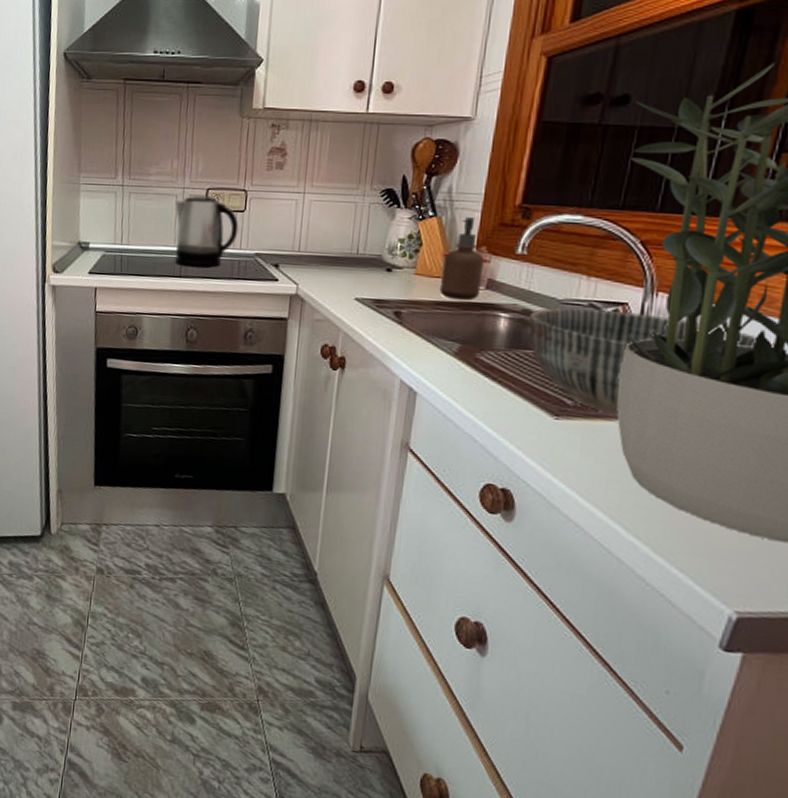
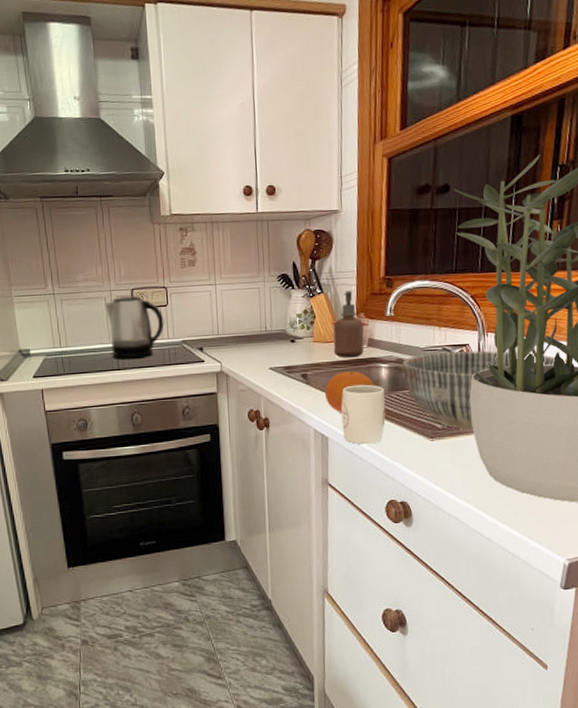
fruit: none [420,315,488,365] -> present [324,371,375,413]
mug: none [436,333,501,410] -> present [341,384,386,445]

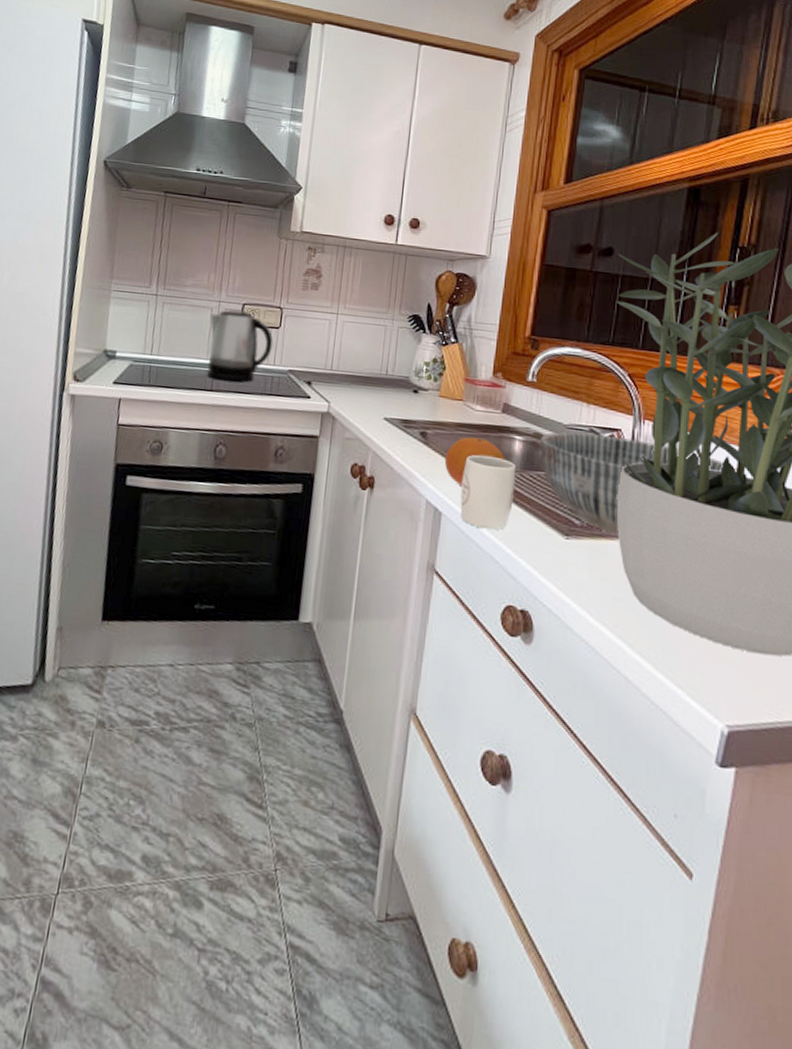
soap dispenser: present [333,291,365,359] -> none [461,345,501,424]

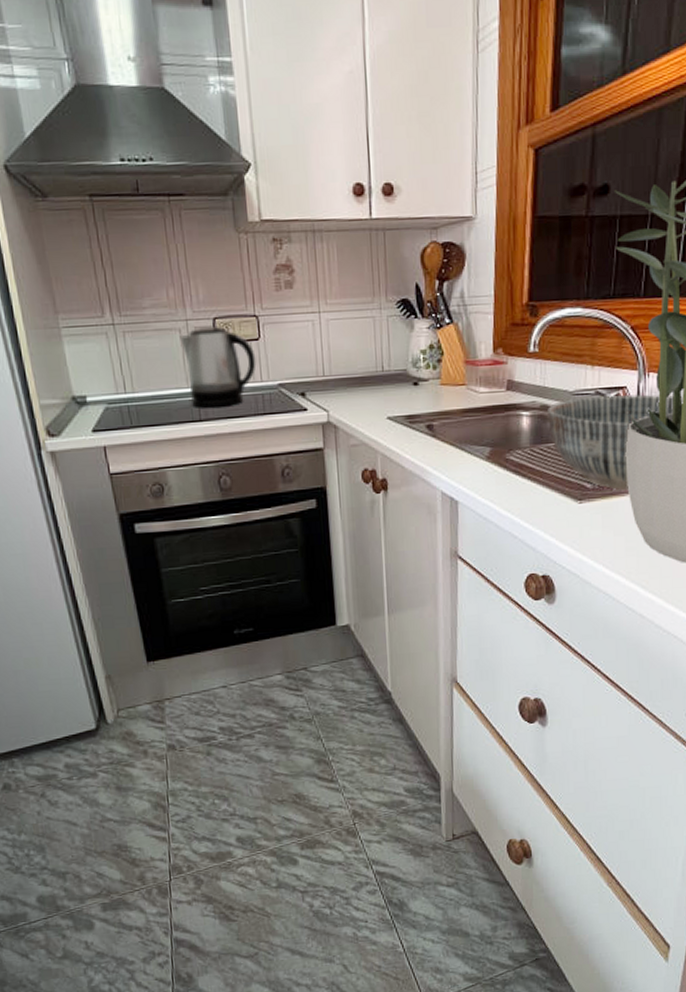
fruit: present [444,436,505,485] -> none [454,420,514,471]
mug: present [460,454,517,531] -> none [474,436,527,509]

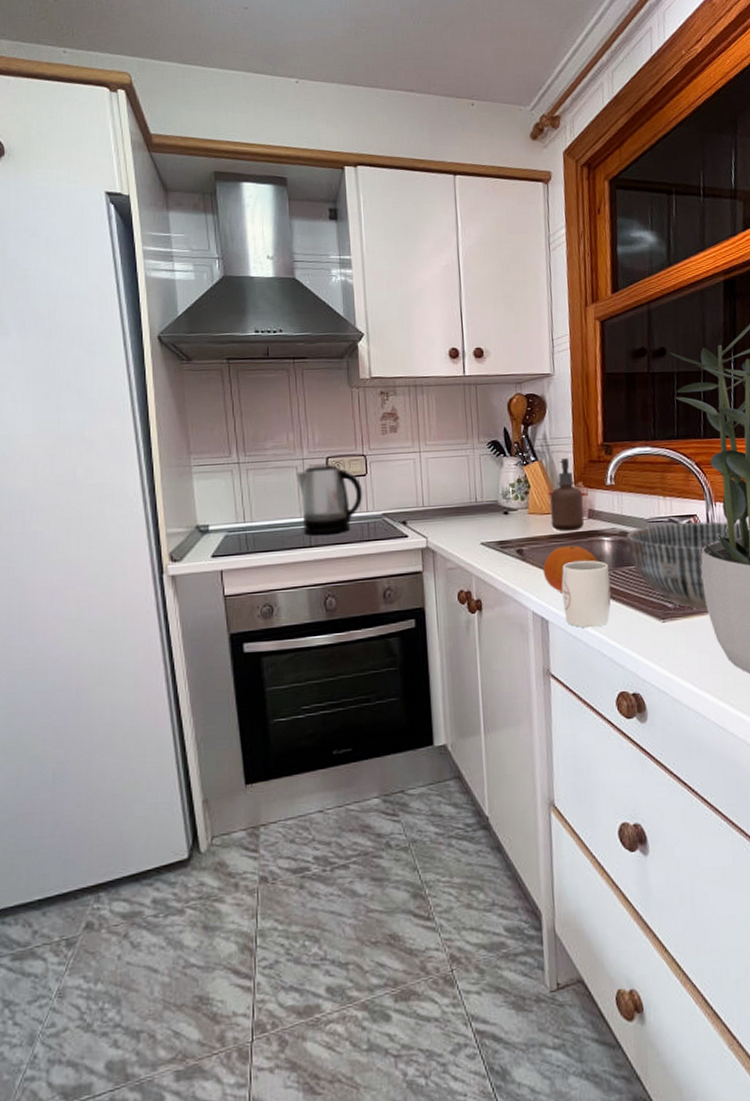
fruit: none [454,420,514,471] -> present [542,545,598,592]
soap dispenser: none [465,320,503,406] -> present [550,458,585,532]
mug: none [474,436,527,509] -> present [561,560,612,628]

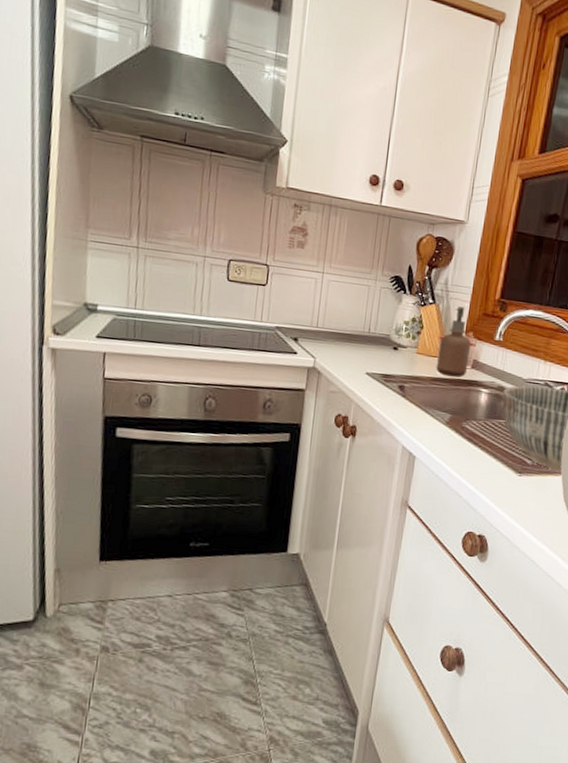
kettle: present [296,464,363,535] -> none [194,265,260,338]
fruit: present [542,545,598,592] -> none [419,389,472,433]
mug: present [561,560,612,628] -> none [431,405,482,471]

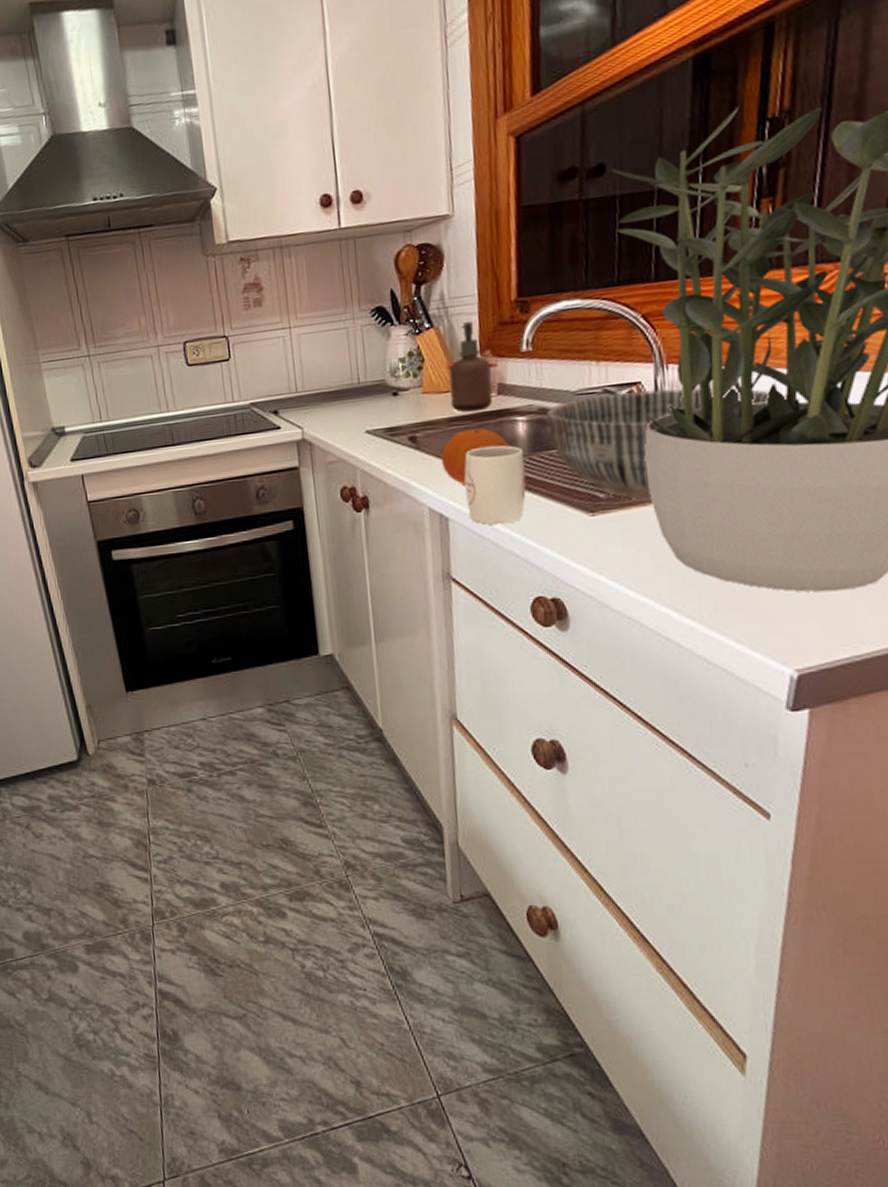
fruit: none [419,389,472,433] -> present [440,428,510,485]
mug: none [431,405,482,471] -> present [464,445,527,525]

